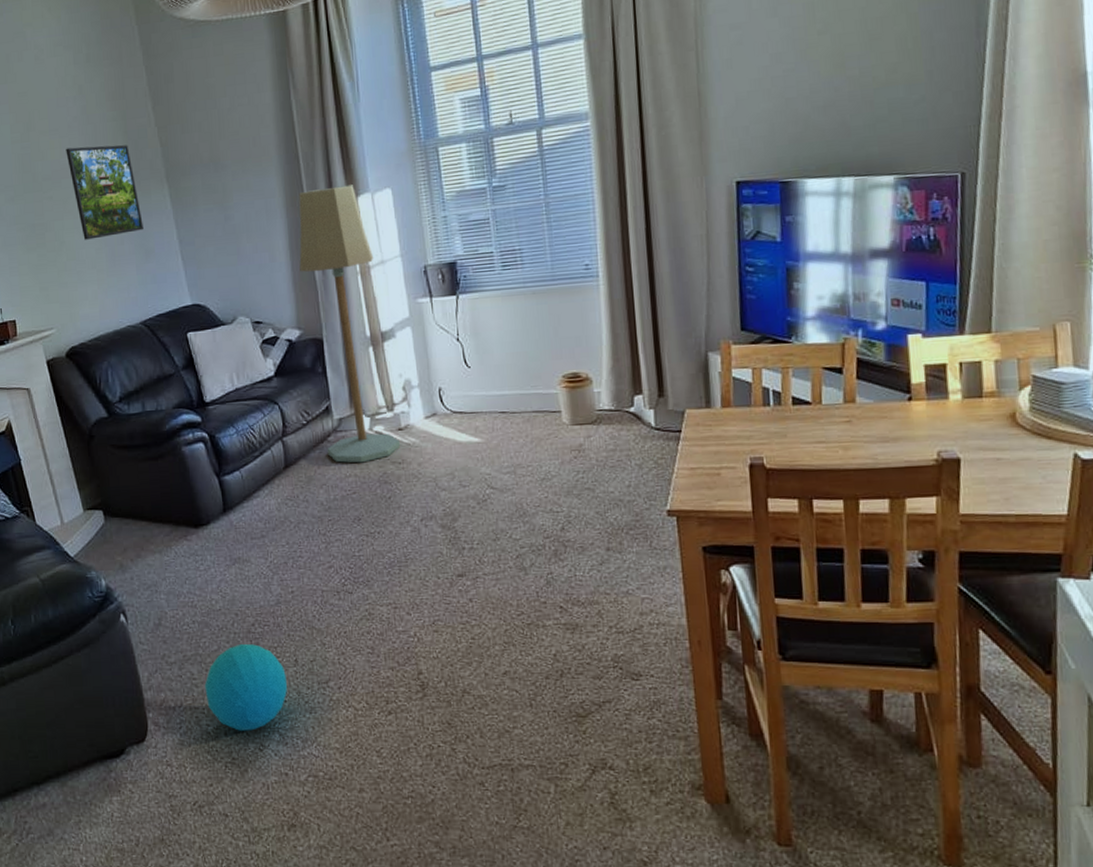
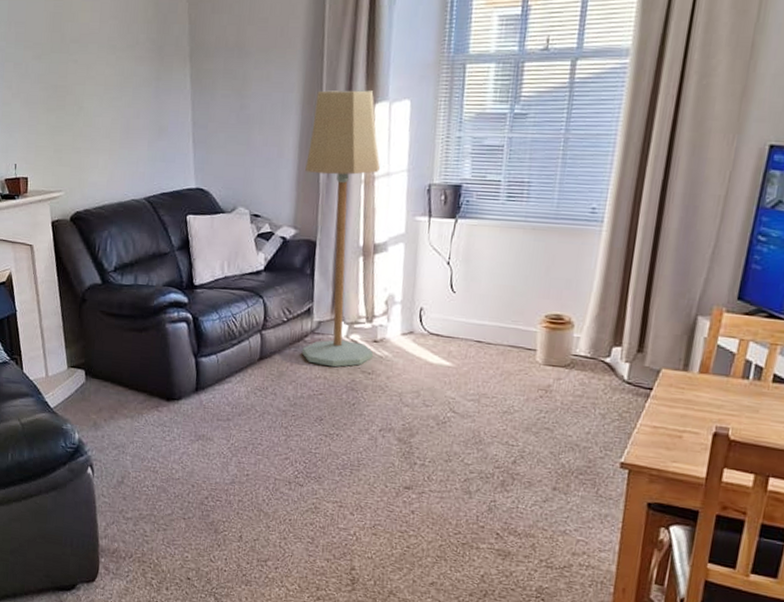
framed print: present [65,145,144,240] -> none [96,12,161,109]
ball: present [204,643,288,731] -> none [154,512,230,591]

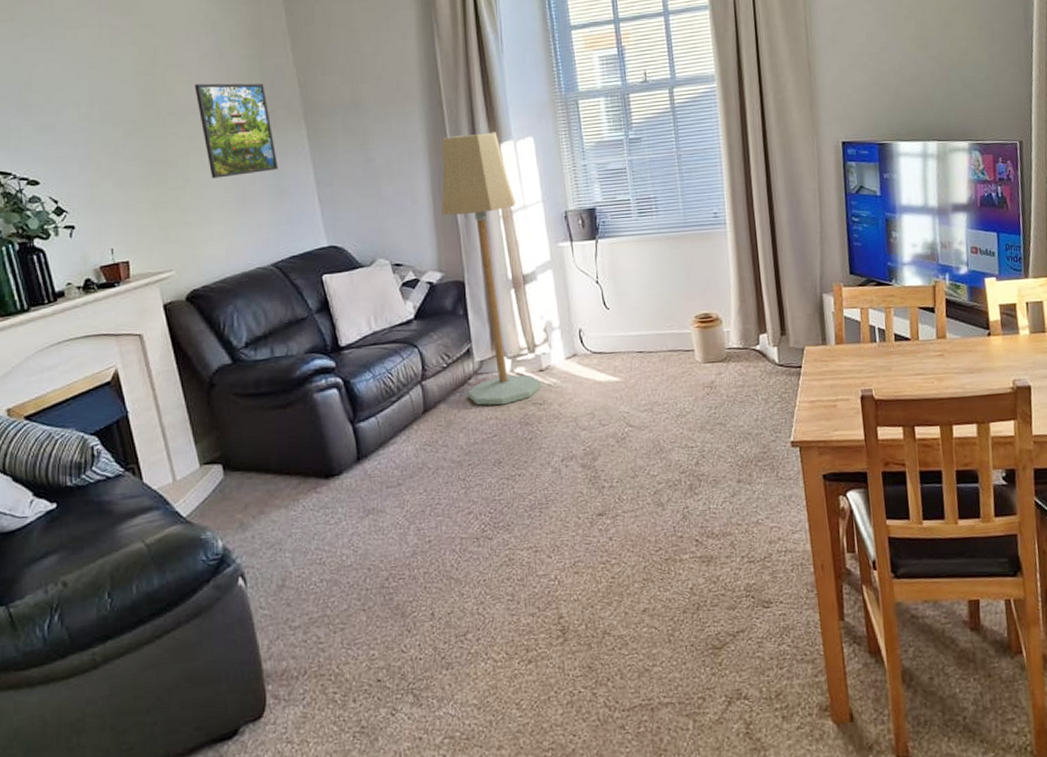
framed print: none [96,12,161,109] -> present [194,83,278,178]

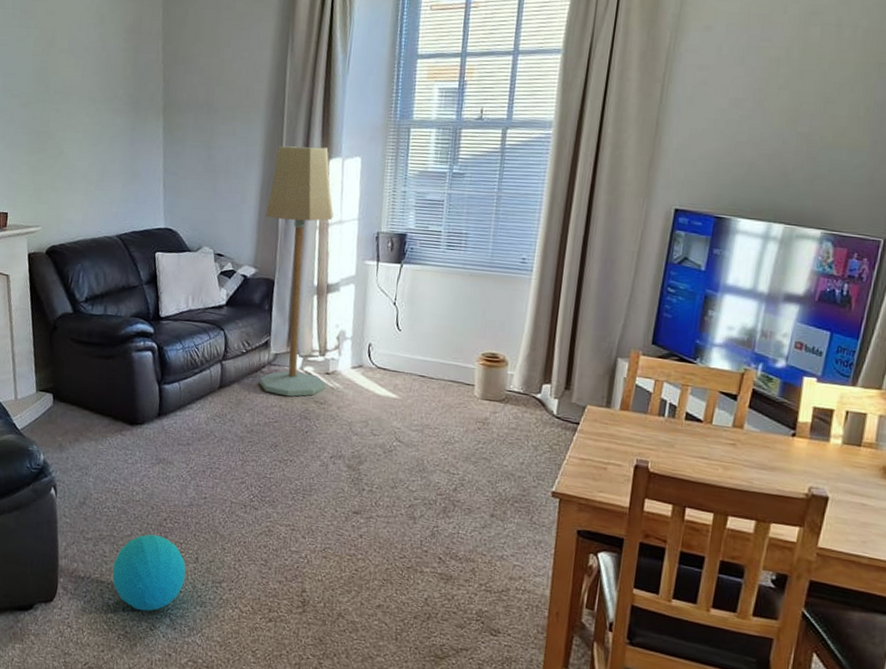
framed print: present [194,83,278,178] -> none [78,68,136,154]
ball: none [332,600,424,696] -> present [112,533,186,612]

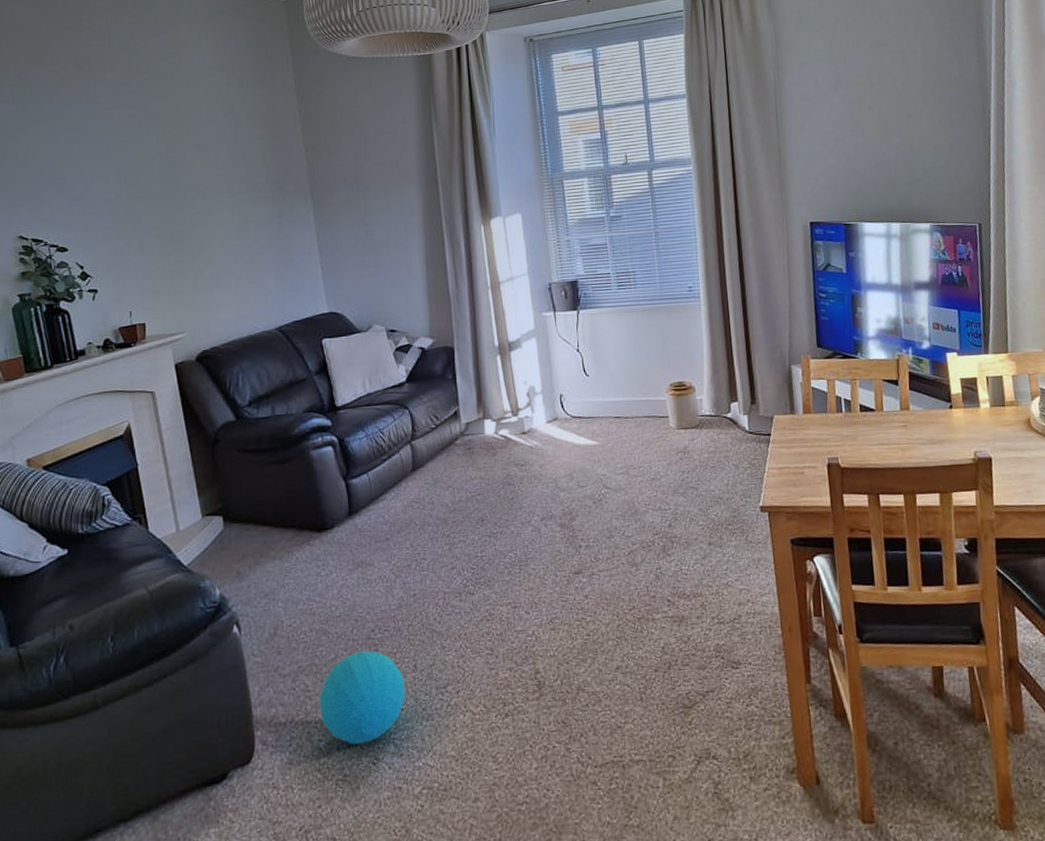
floor lamp: present [259,146,334,397] -> none [434,209,524,466]

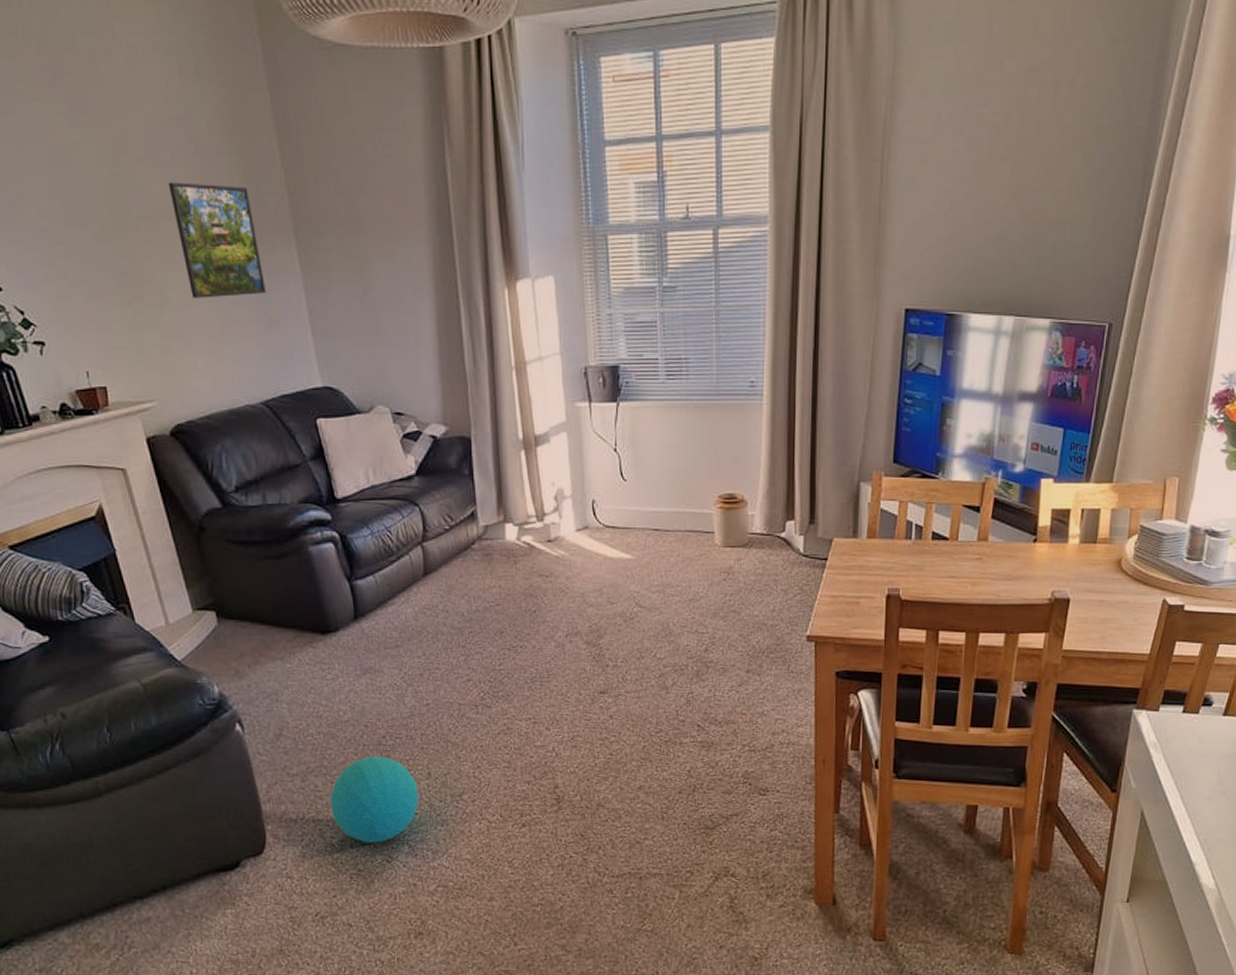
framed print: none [212,161,285,248] -> present [168,182,266,298]

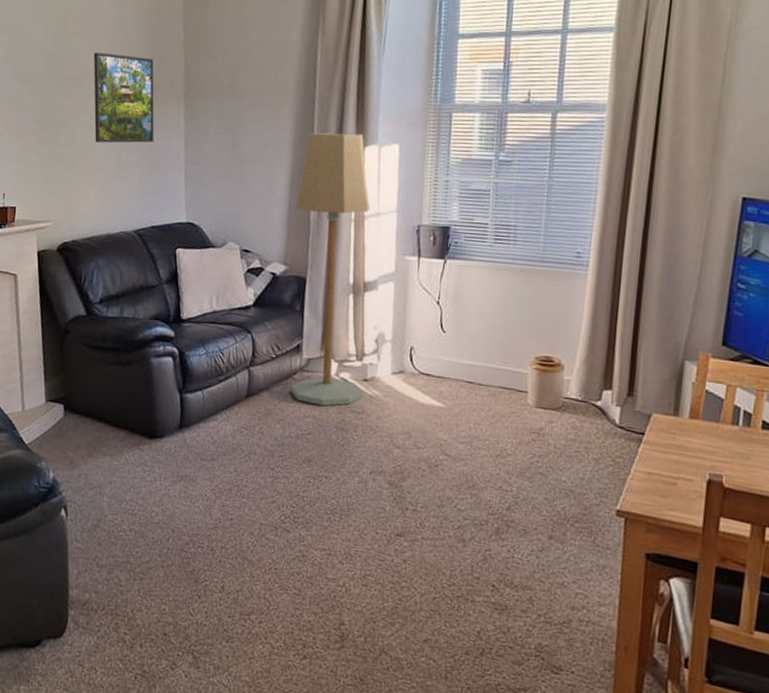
ball: present [329,755,420,843] -> none [129,560,211,648]
floor lamp: none [448,267,550,574] -> present [290,132,371,407]

